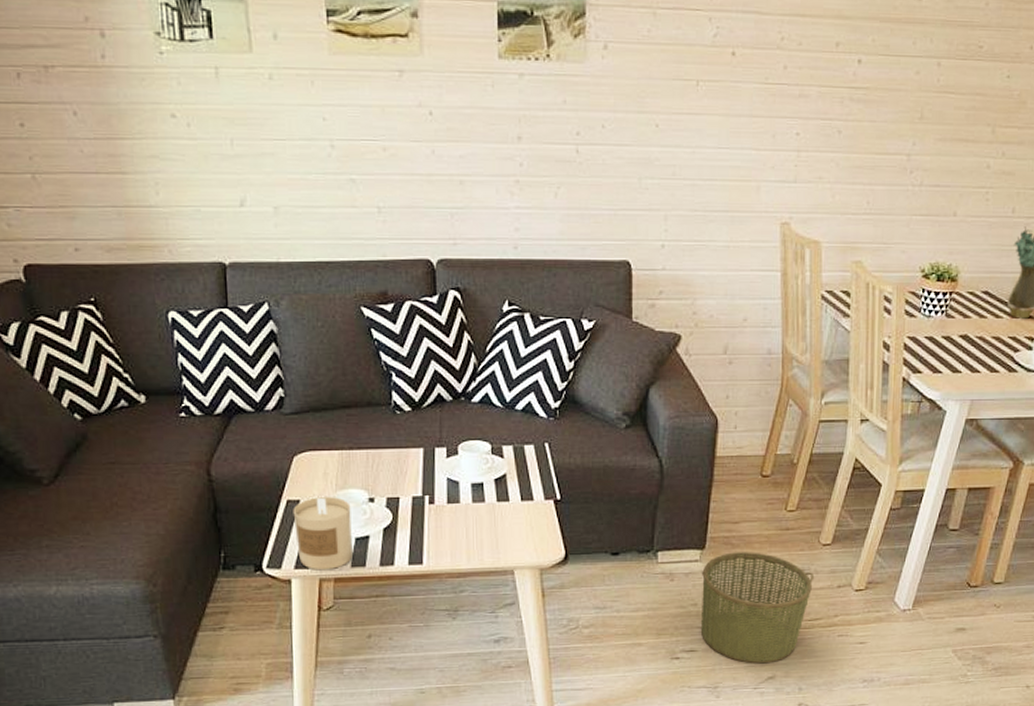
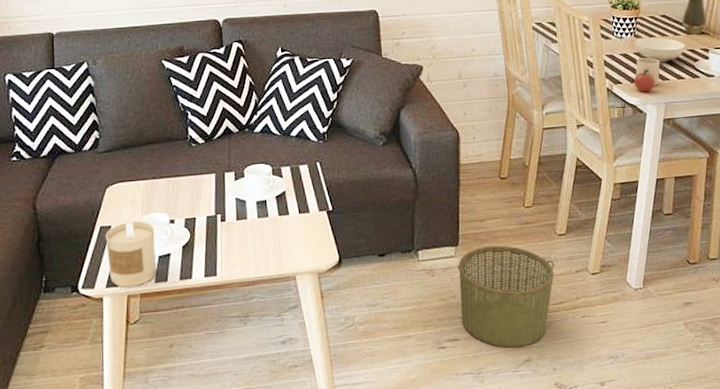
fruit: none [936,358,963,386] -> present [633,69,656,92]
mug: none [941,342,973,379] -> present [635,57,661,86]
bowl: none [945,318,1007,351] -> present [634,37,686,63]

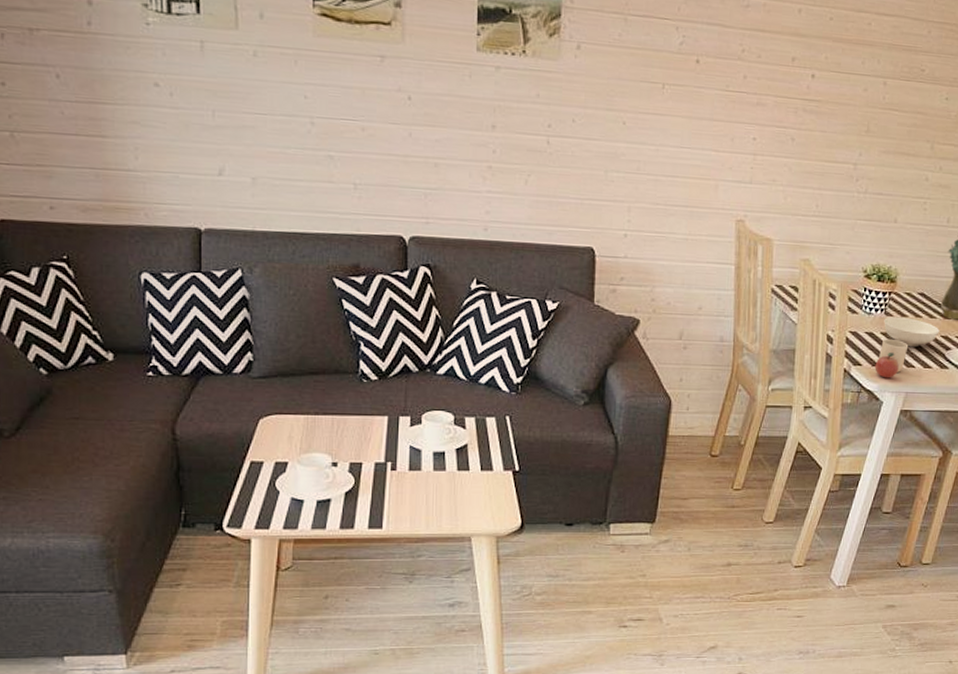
candle: present [105,220,156,288] -> none [256,459,314,531]
basket: present [457,245,554,348] -> none [648,527,756,634]

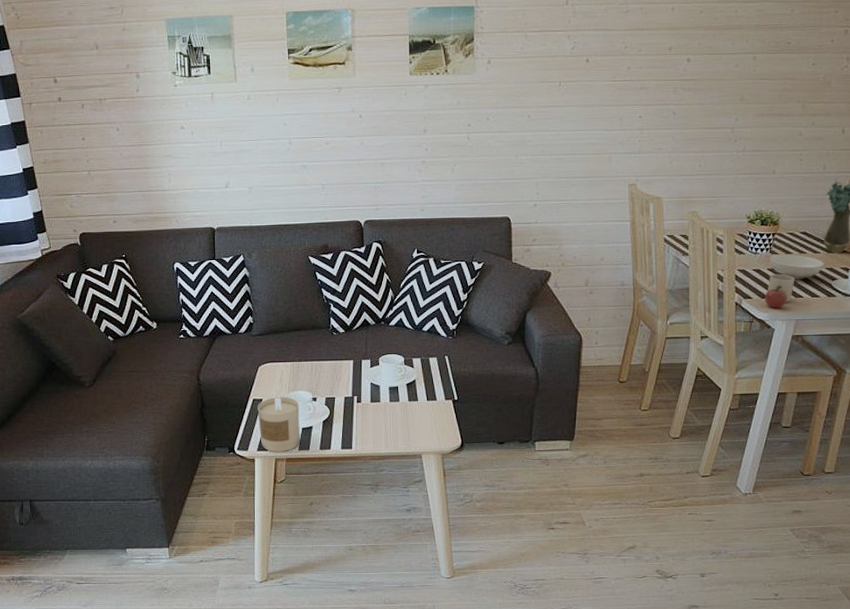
candle: none [256,459,314,531] -> present [257,396,300,452]

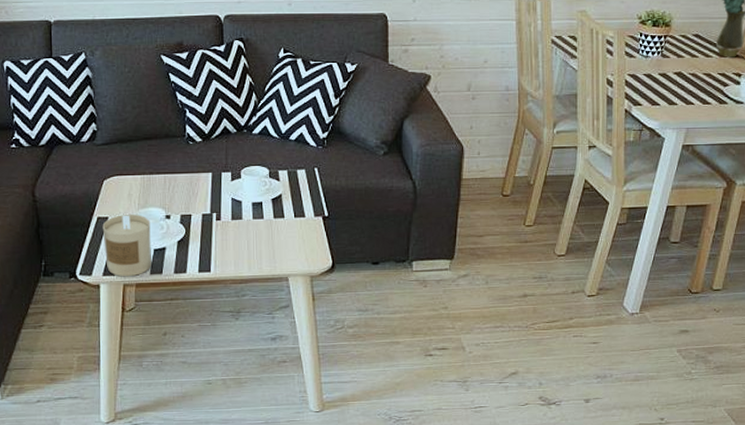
fruit: present [764,286,787,308] -> none [655,92,678,116]
mug: present [768,273,795,303] -> none [658,79,687,110]
bowl: present [770,254,824,280] -> none [661,58,716,86]

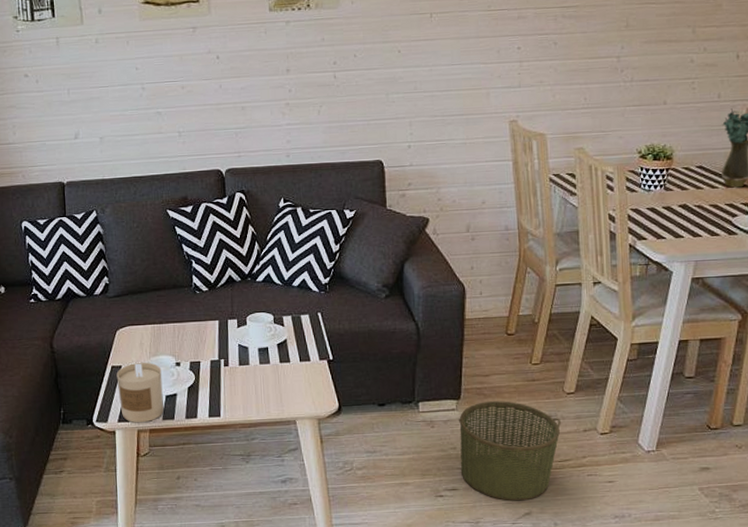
basket: none [450,262,550,361] -> present [458,401,561,501]

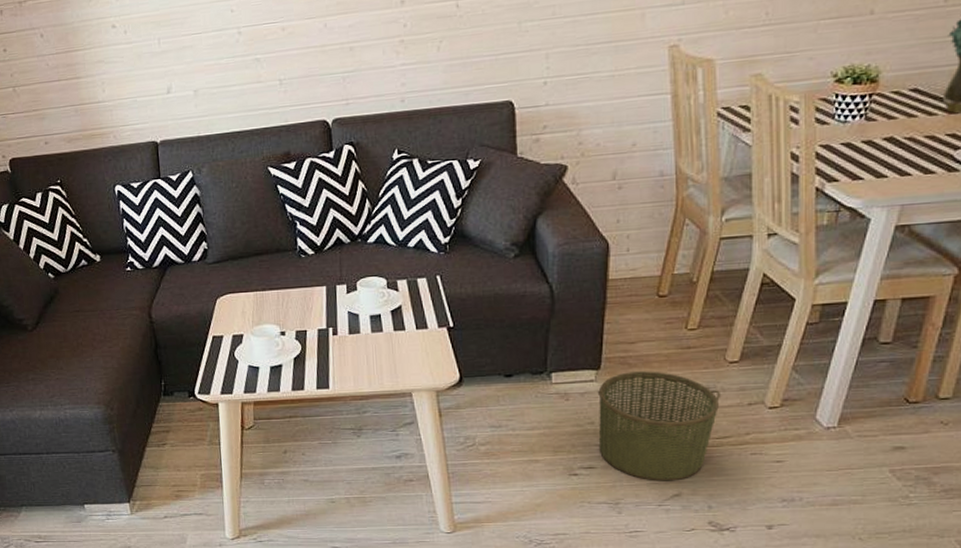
candle: present [116,362,164,423] -> none [218,331,269,395]

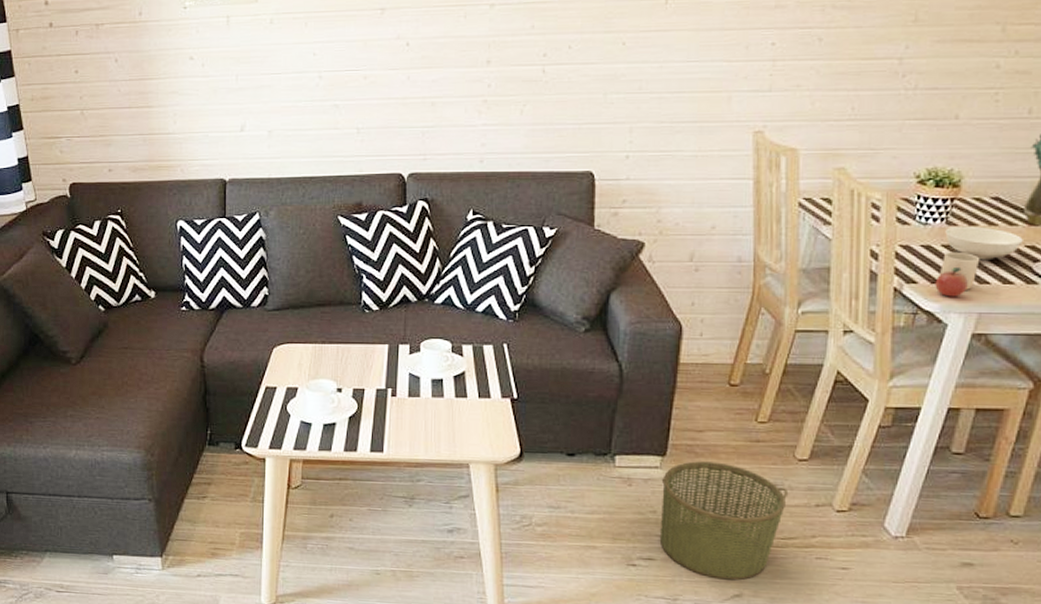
fruit: none [856,162,889,192] -> present [935,268,968,297]
mug: none [861,146,901,183] -> present [940,251,980,290]
bowl: none [865,119,943,153] -> present [945,226,1023,260]

